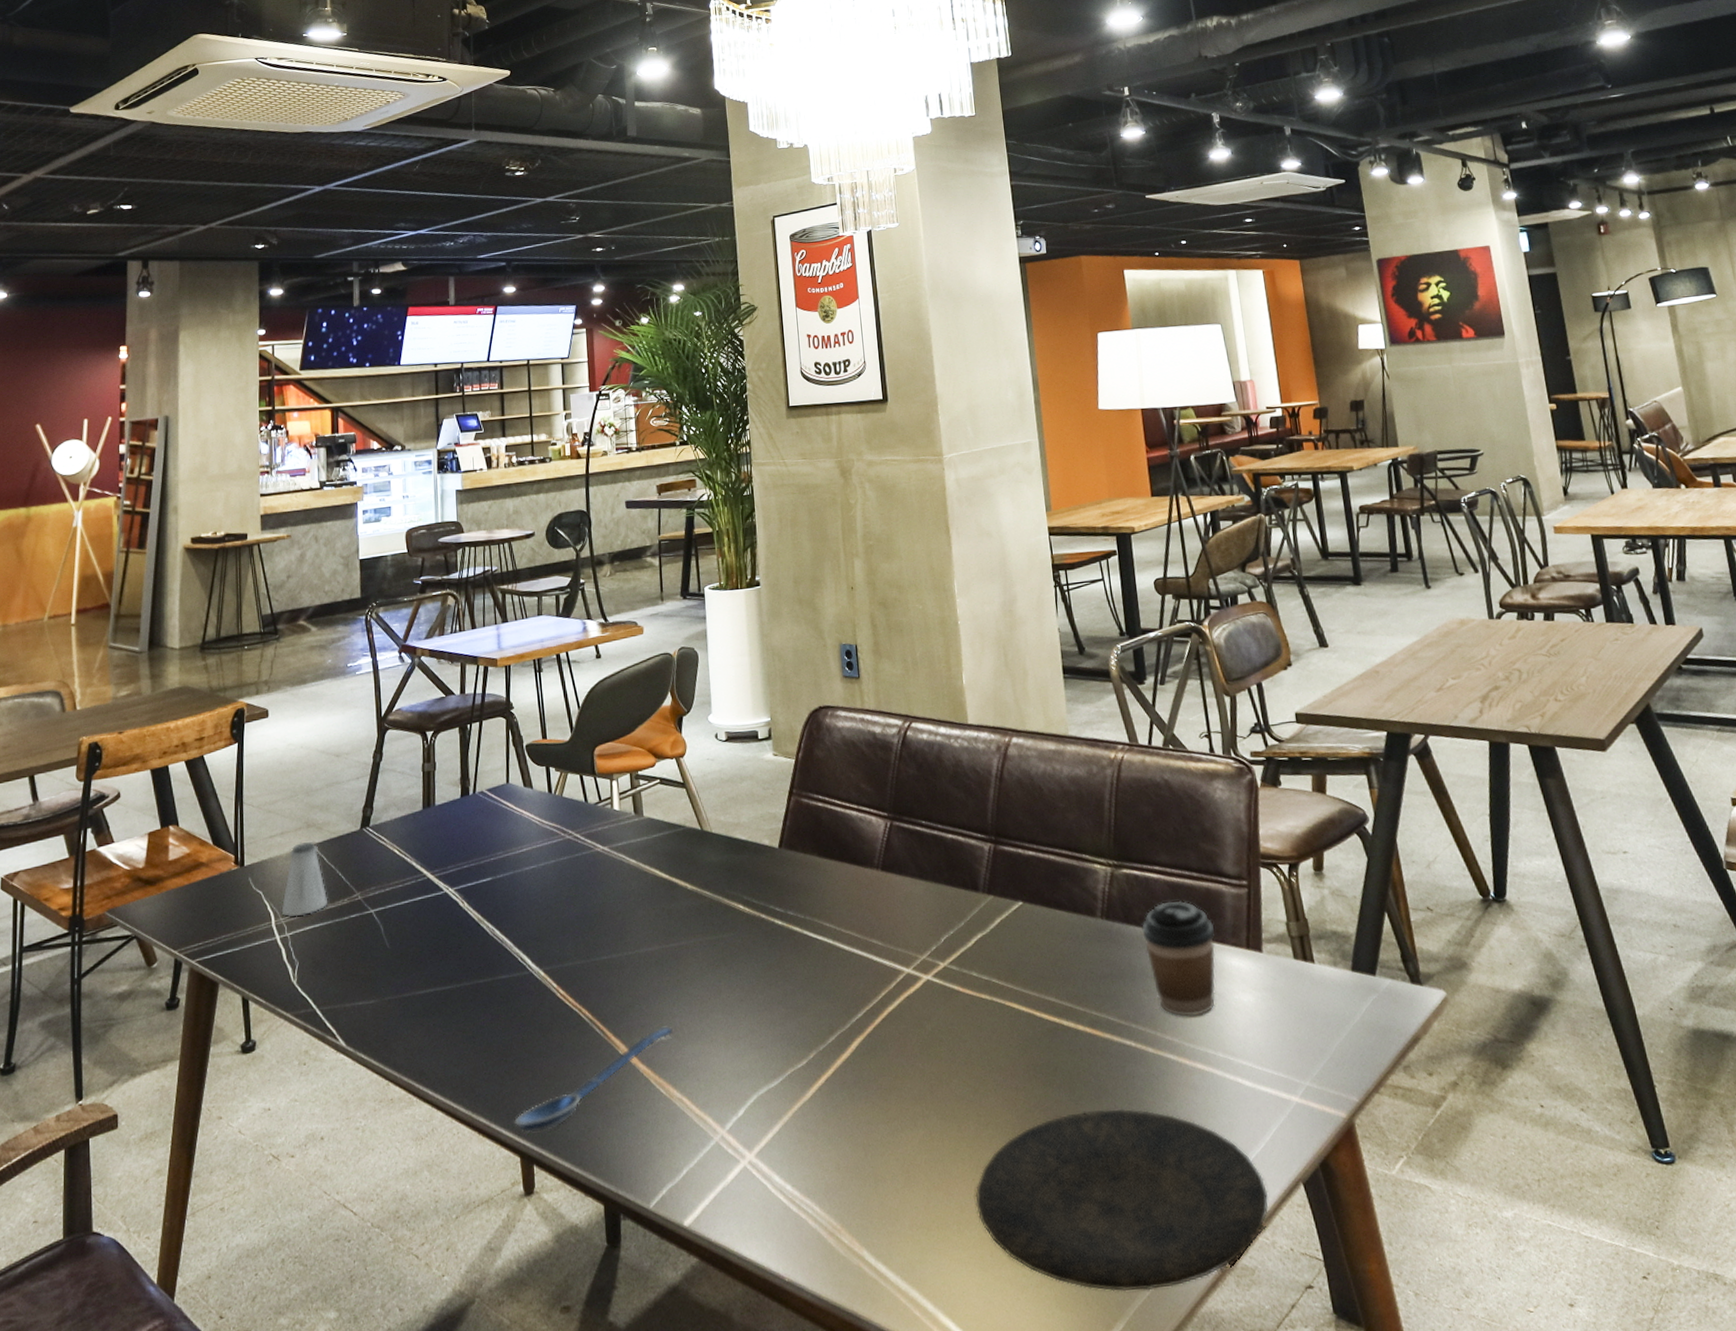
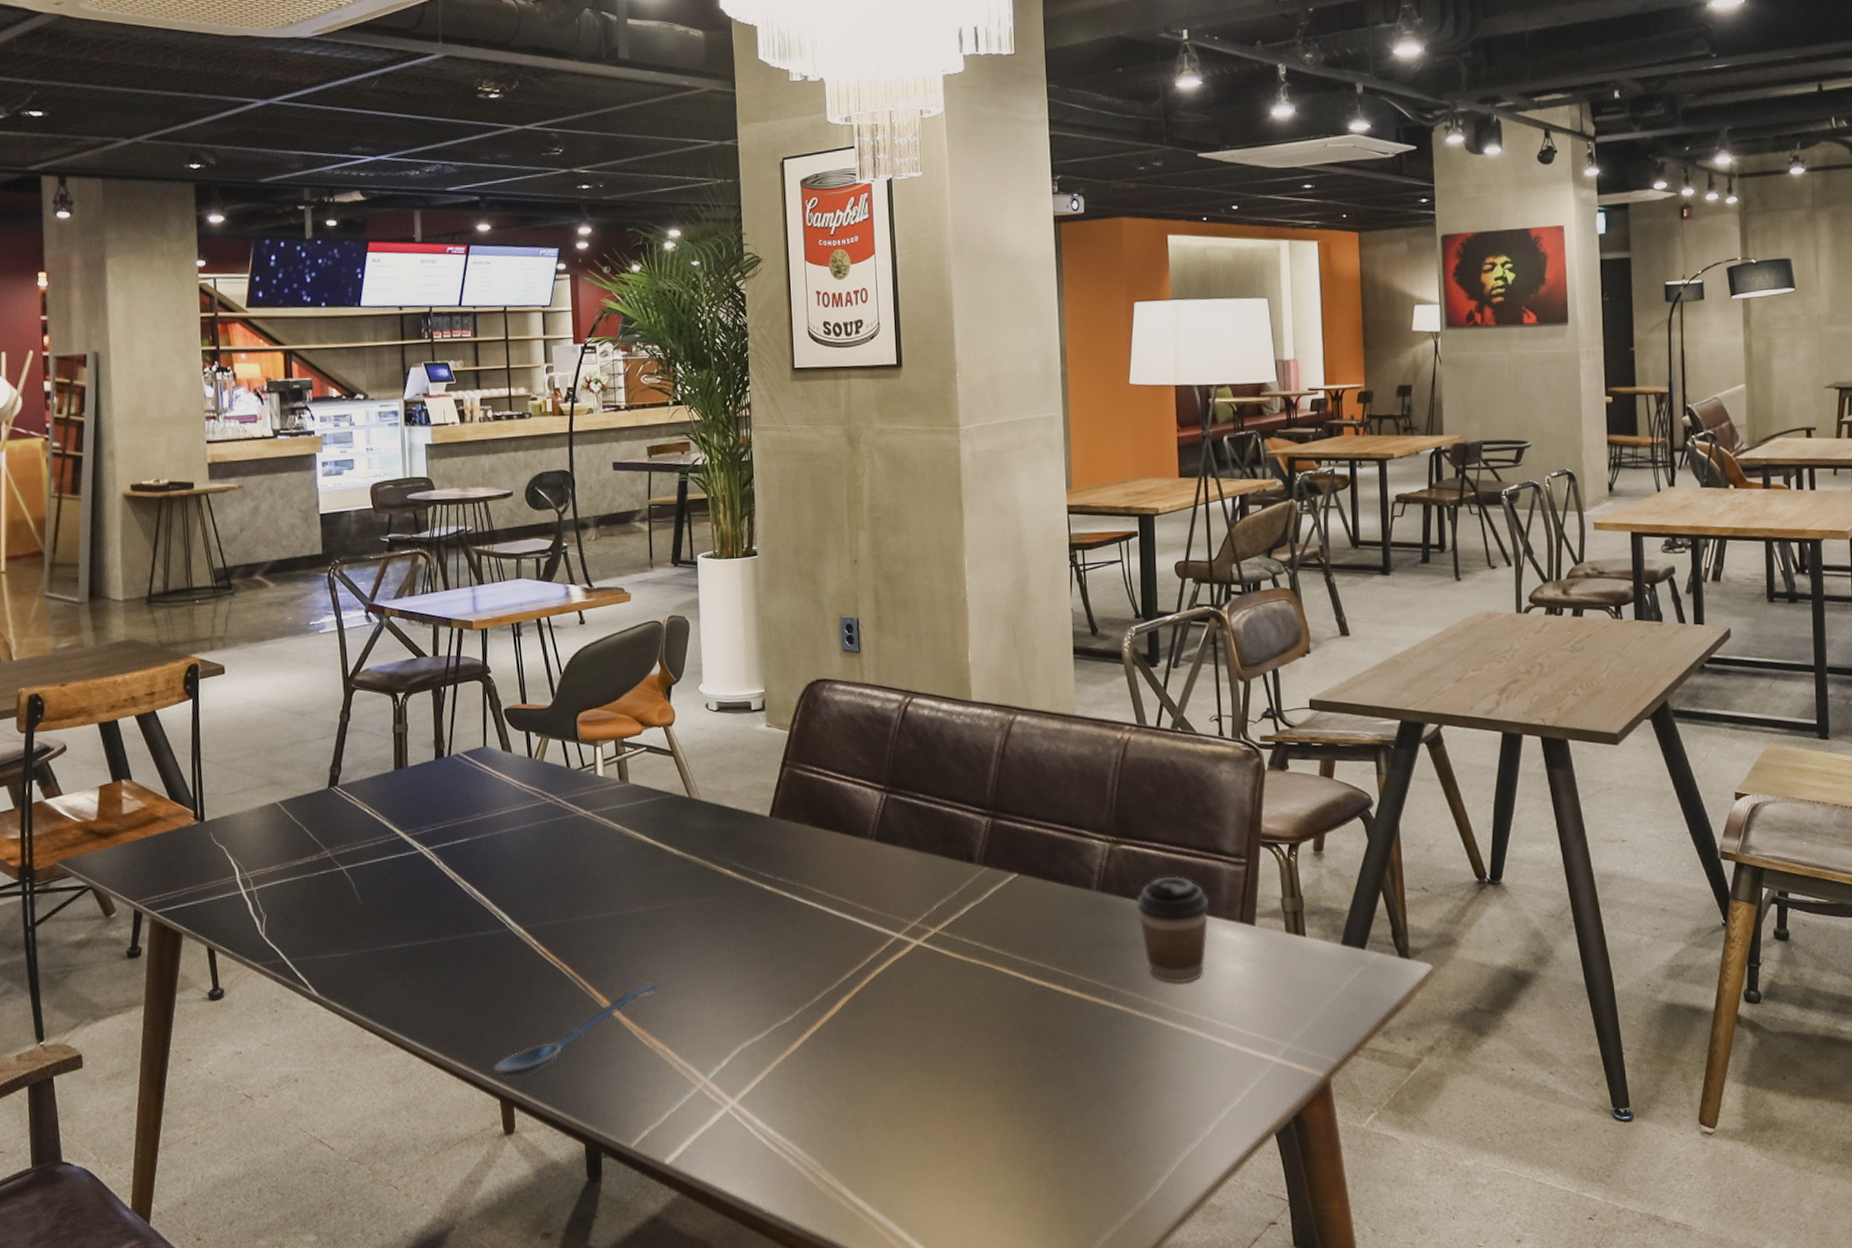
saltshaker: present [281,842,329,918] -> none [246,799,296,873]
plate: present [975,1108,1269,1292] -> none [955,1065,1241,1226]

